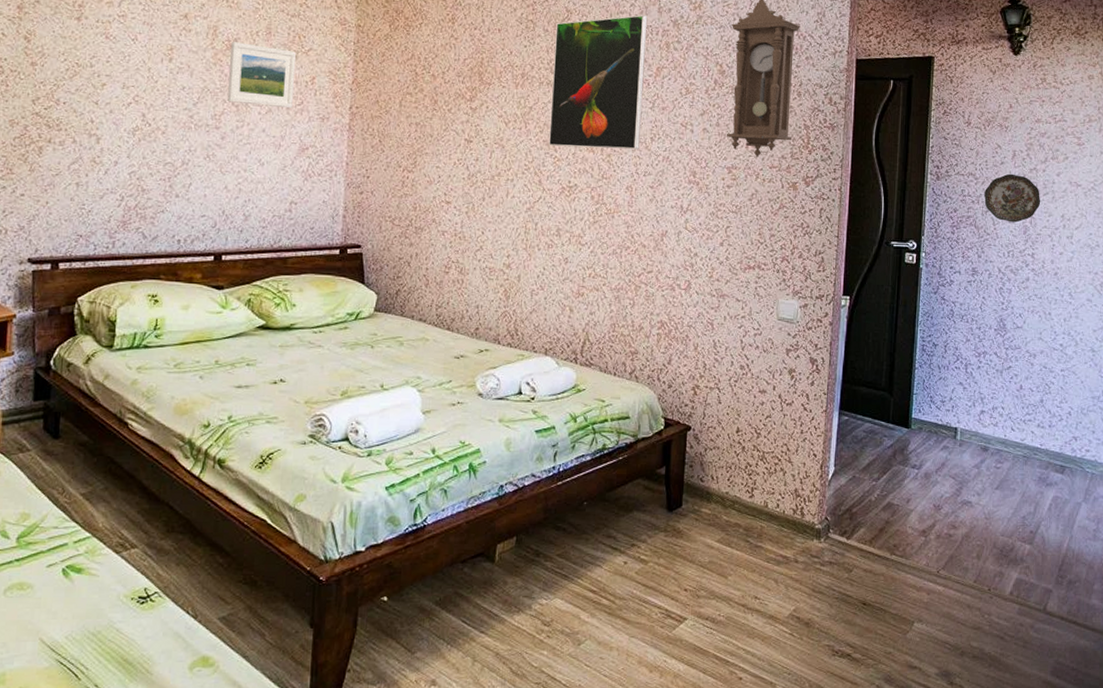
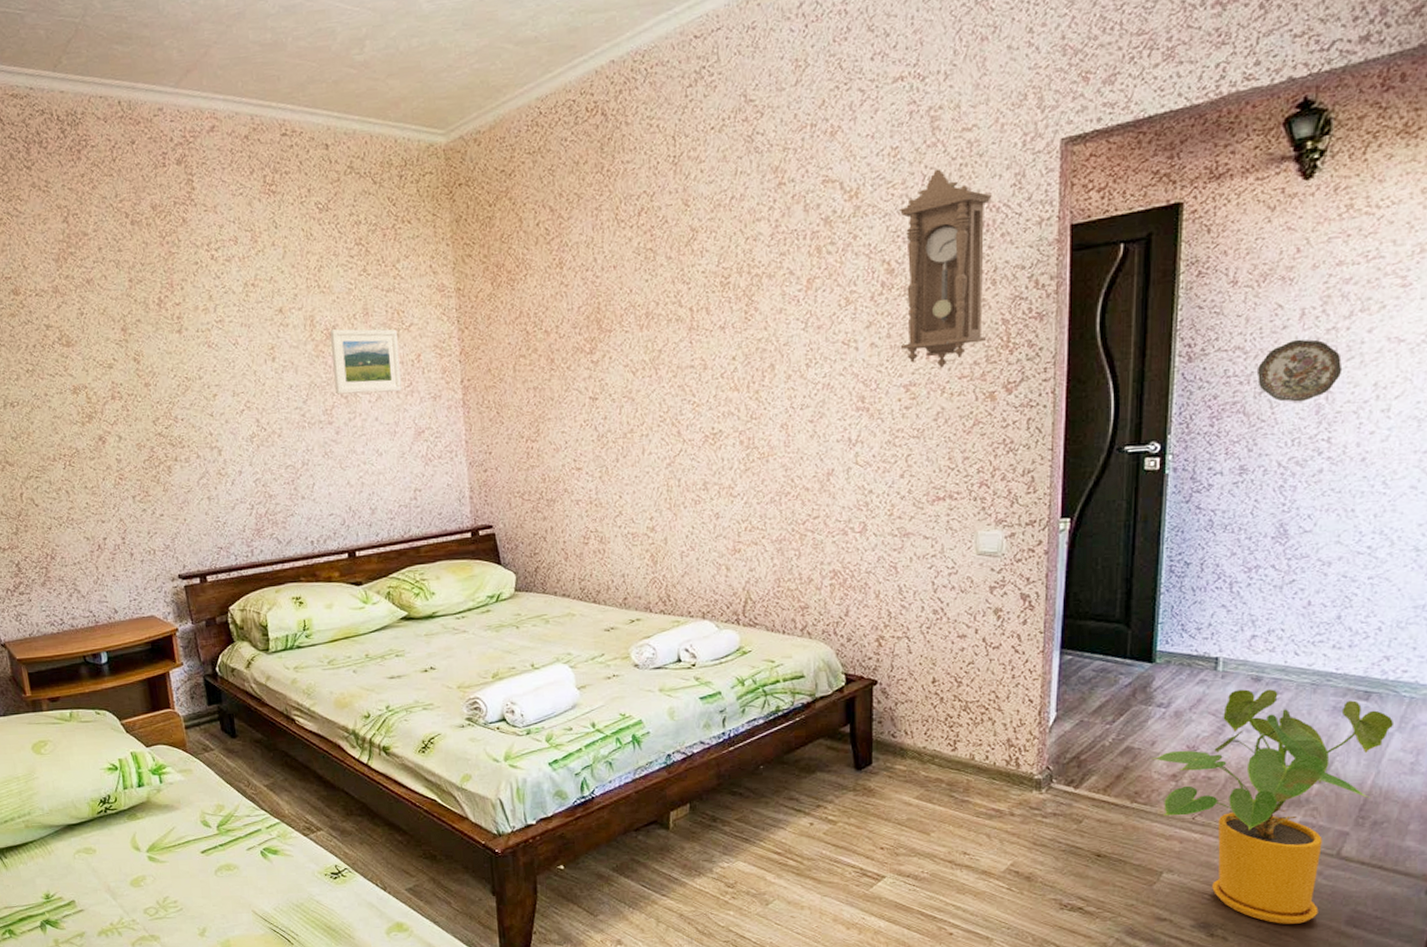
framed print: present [549,15,648,150] -> none [680,218,793,391]
house plant: none [907,457,1082,674] -> present [1152,689,1395,924]

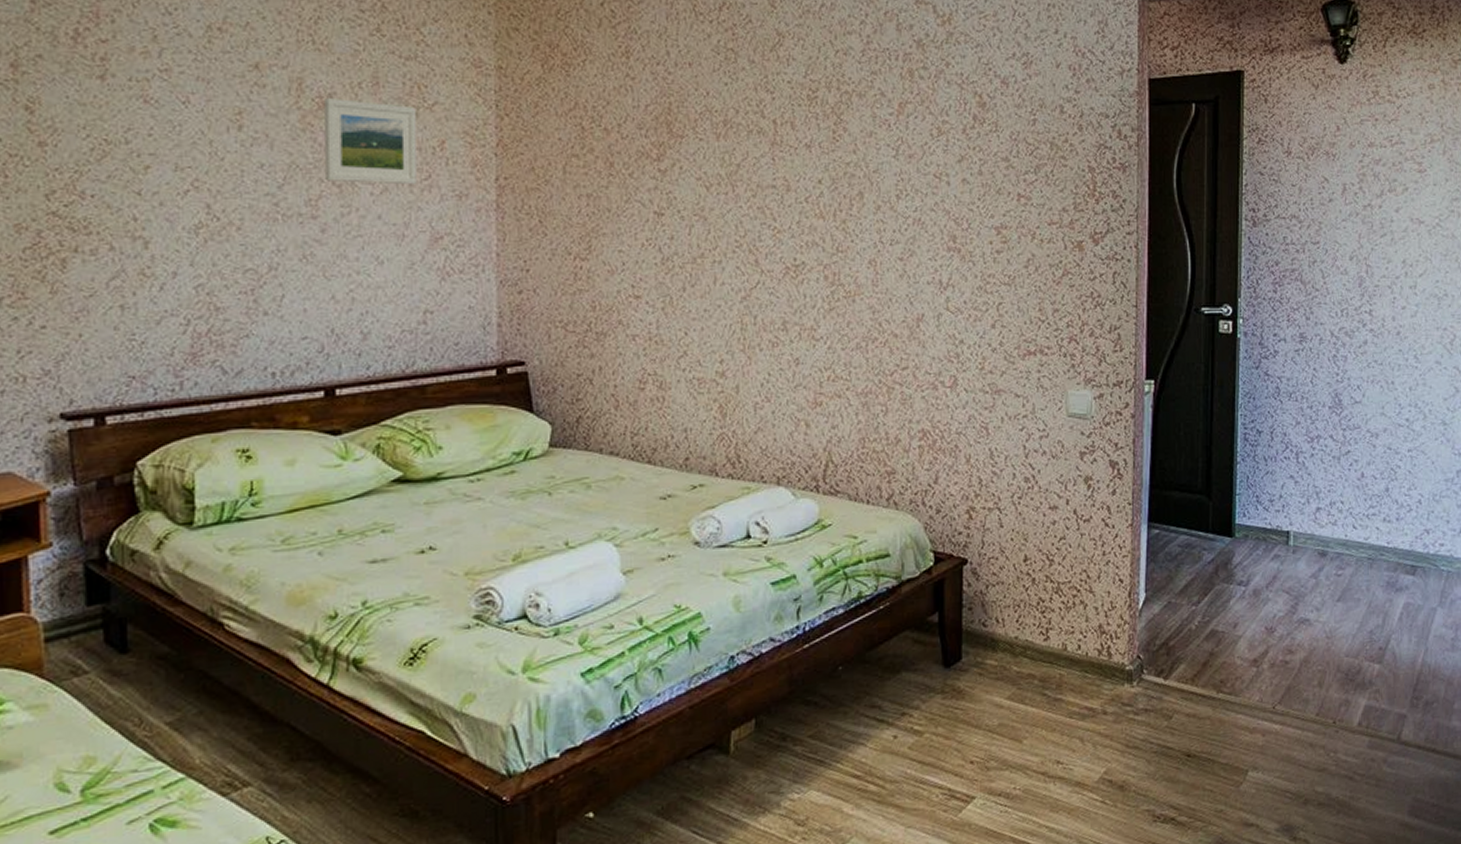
pendulum clock: present [900,169,992,368] -> none [991,6,1078,212]
house plant: present [1152,689,1395,924] -> none [1235,564,1437,820]
decorative plate: present [1257,339,1343,402] -> none [1311,213,1378,274]

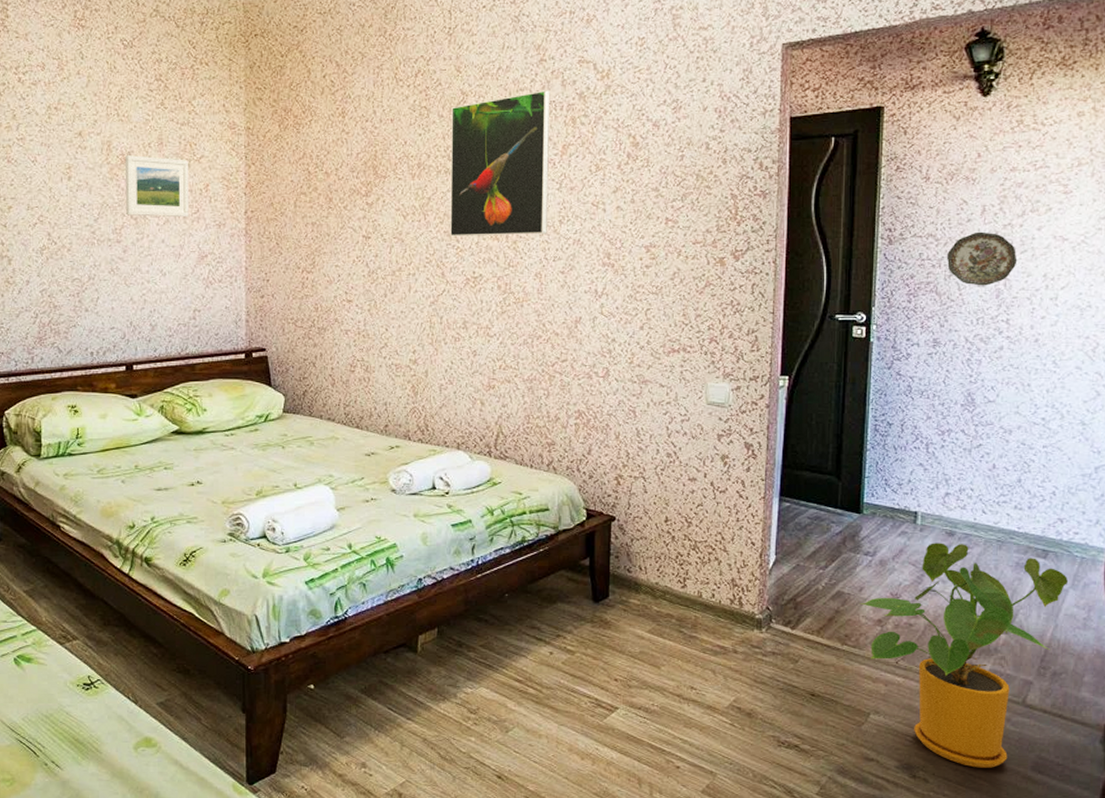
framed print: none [764,35,884,214] -> present [450,90,550,237]
house plant: none [1235,564,1437,820] -> present [860,543,1069,768]
decorative plate: none [1311,213,1378,274] -> present [947,231,1018,286]

